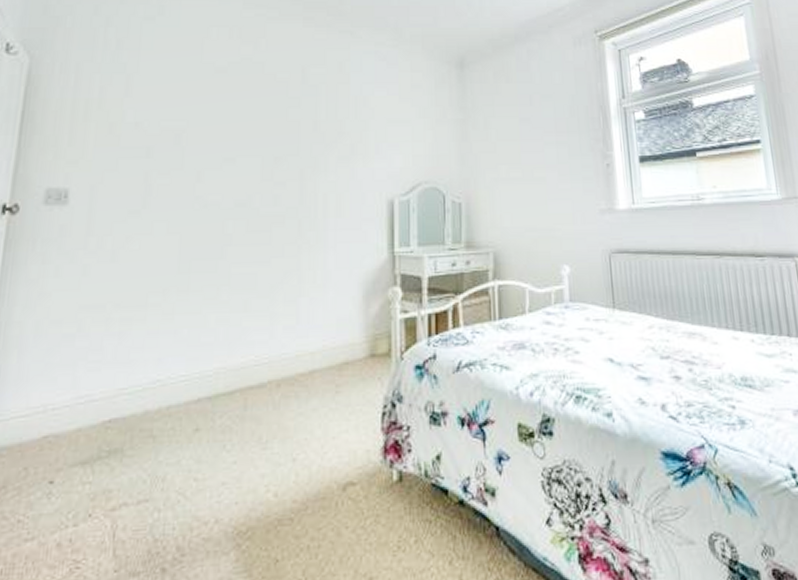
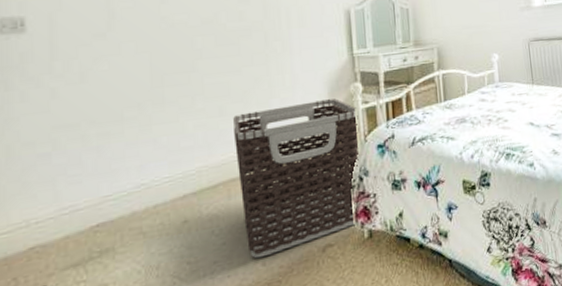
clothes hamper: none [256,304,395,487] -> present [233,98,360,259]

